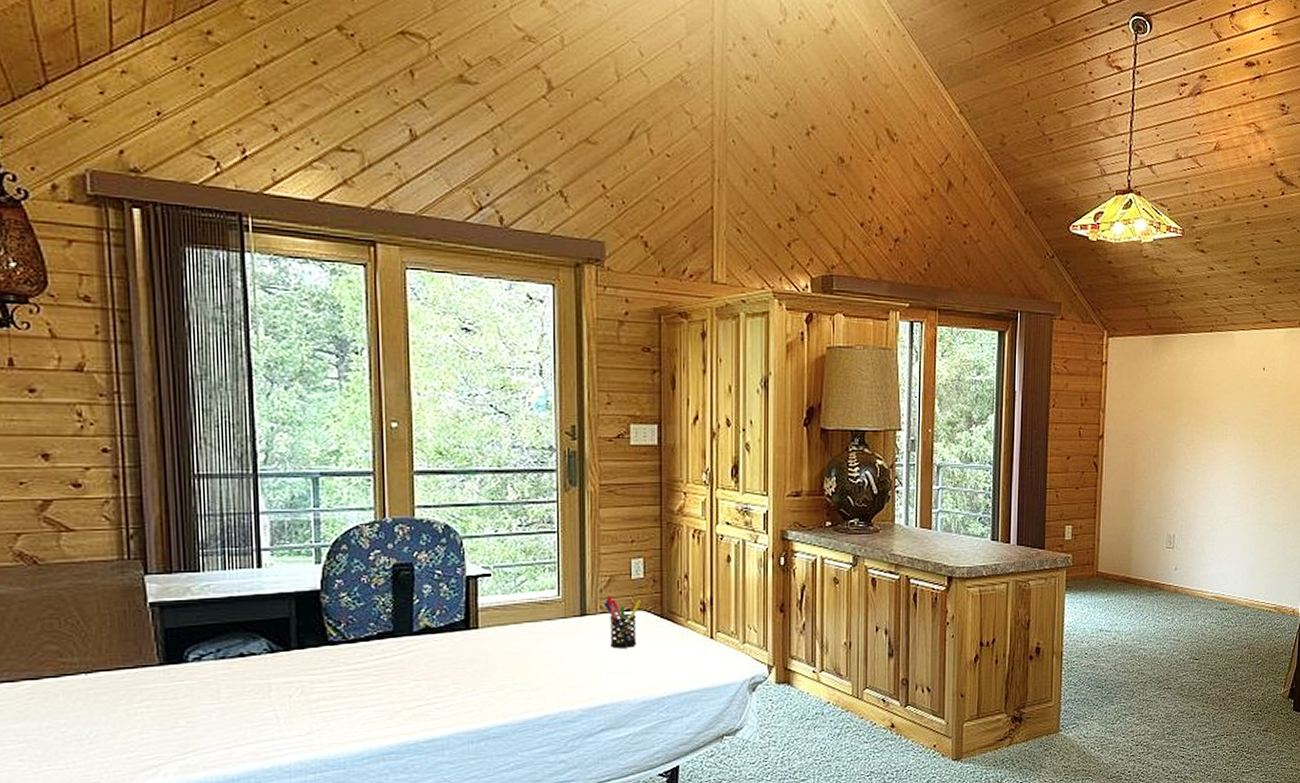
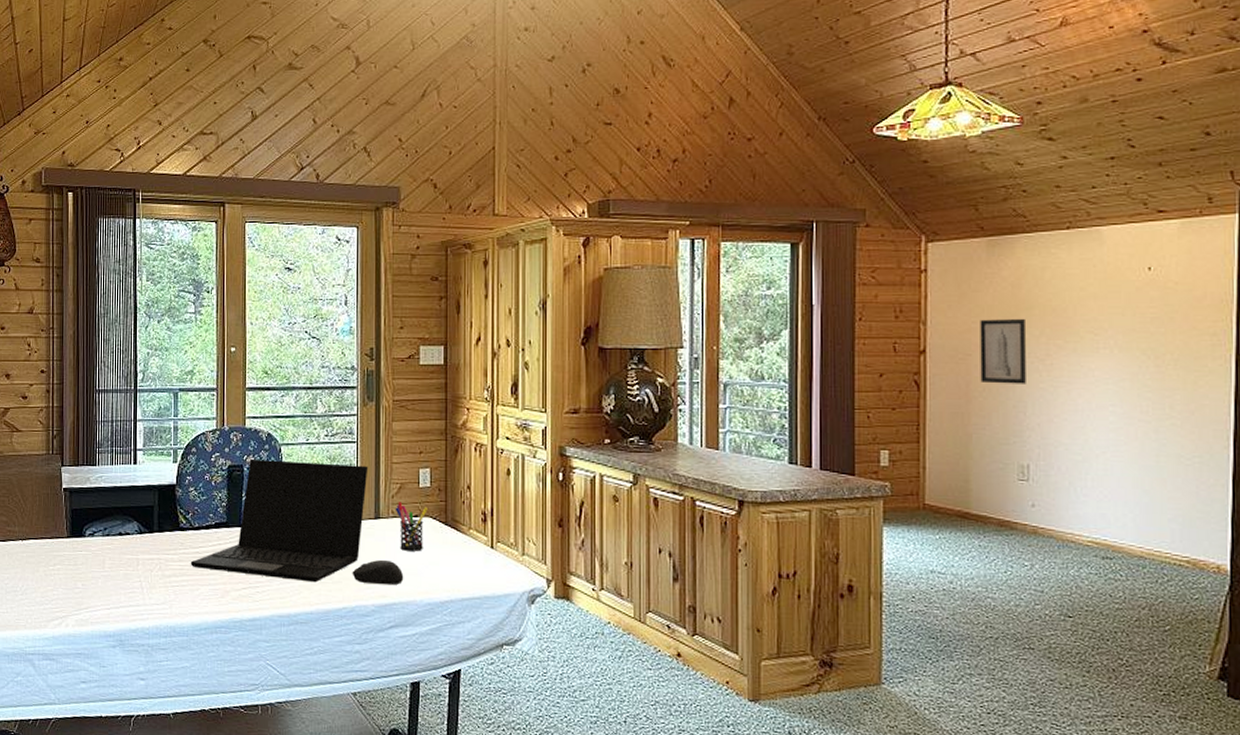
laptop: none [345,556,572,692] -> present [190,459,368,583]
computer mouse: none [554,659,615,687] -> present [352,559,404,586]
wall art: none [1143,408,1177,466] -> present [980,318,1026,384]

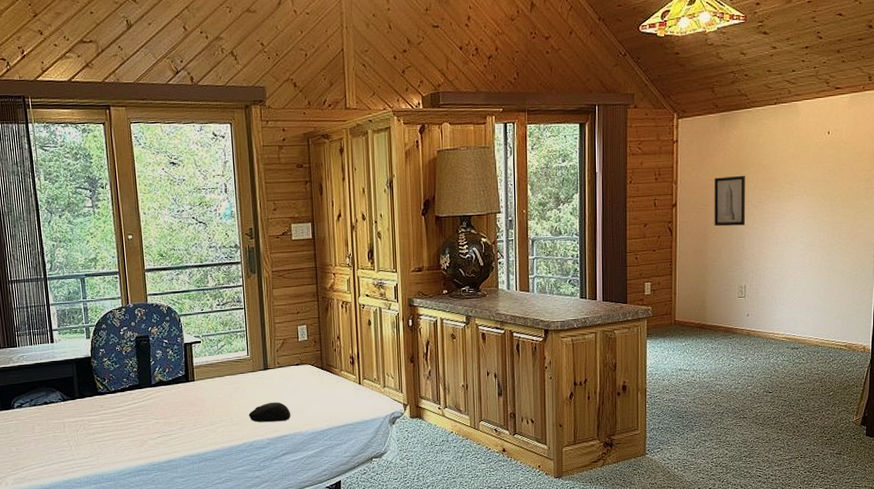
laptop: present [190,459,368,583] -> none [110,327,256,426]
pen holder: present [395,502,428,552] -> none [280,354,307,393]

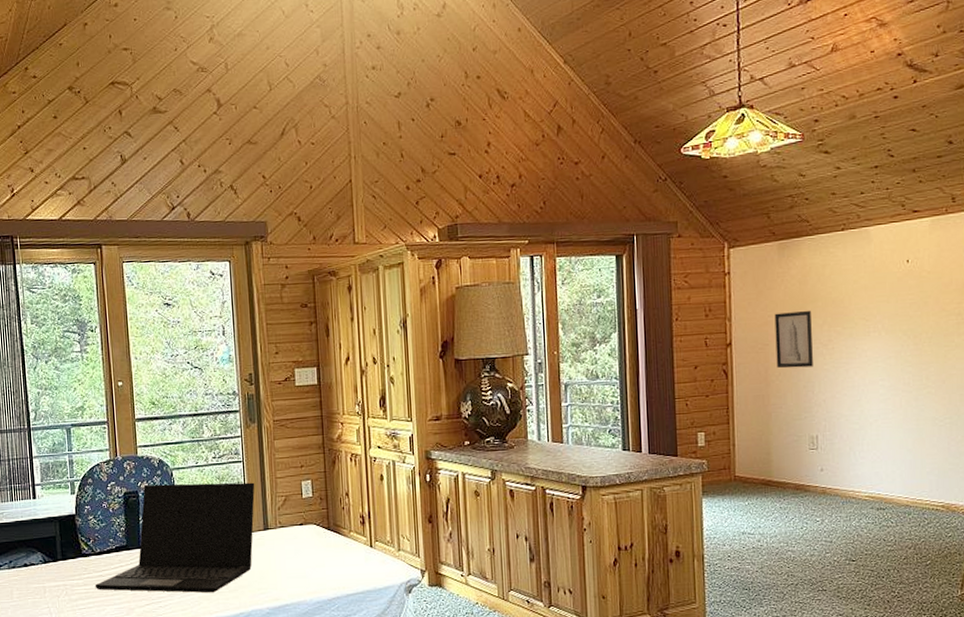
laptop: none [110,327,256,426] -> present [95,482,255,593]
computer mouse: present [248,401,291,423] -> none [246,566,294,590]

